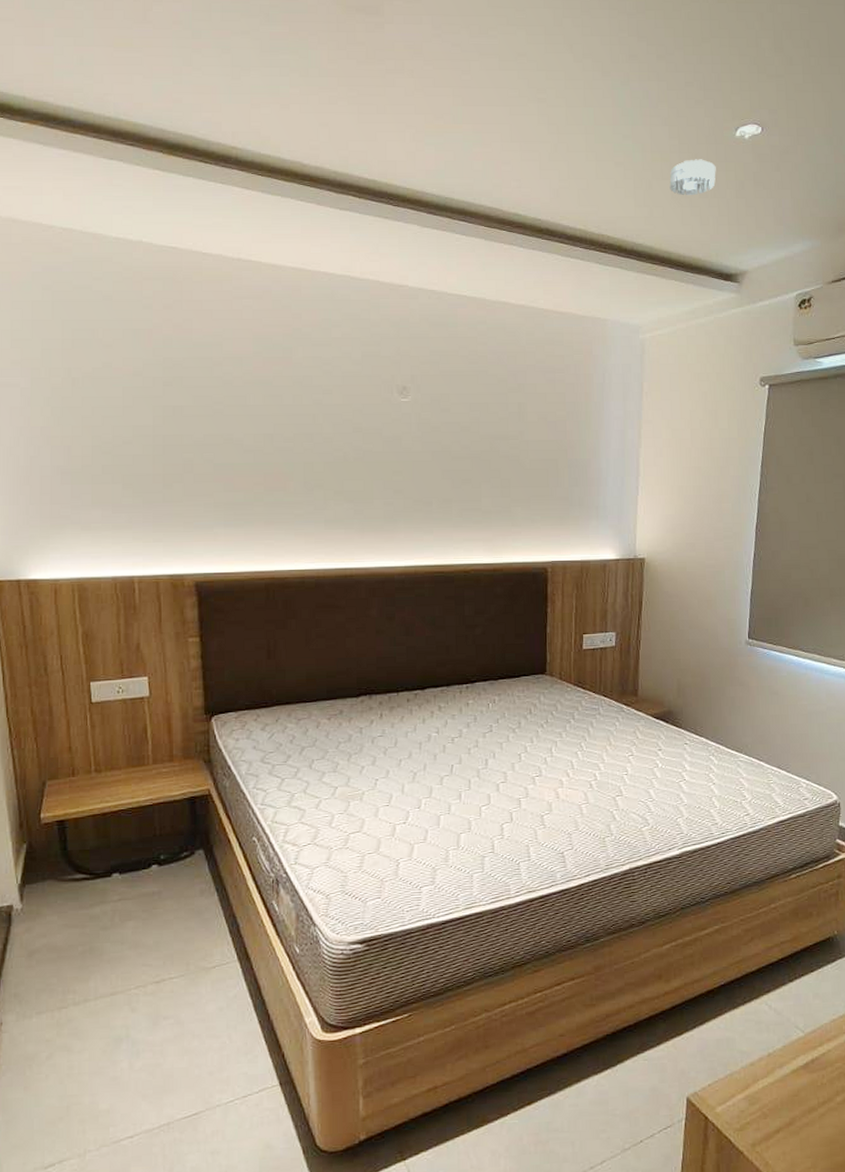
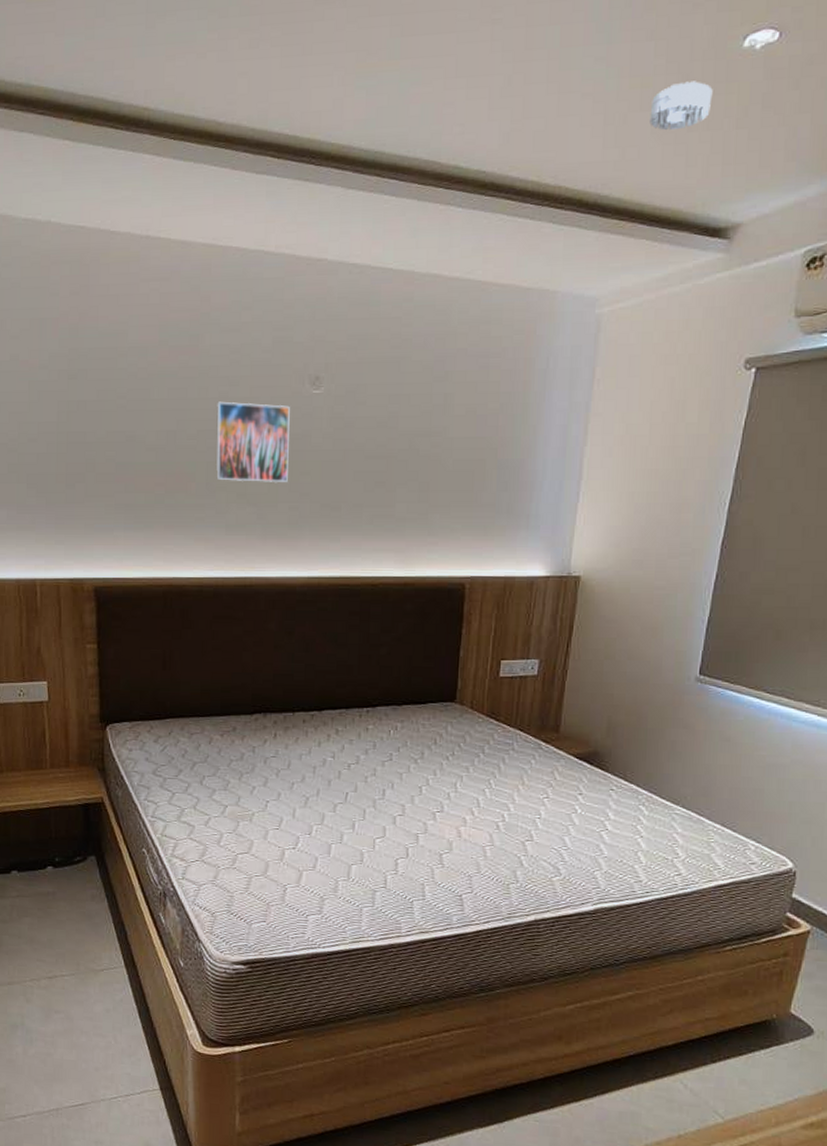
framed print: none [312,408,382,482] -> present [215,401,290,483]

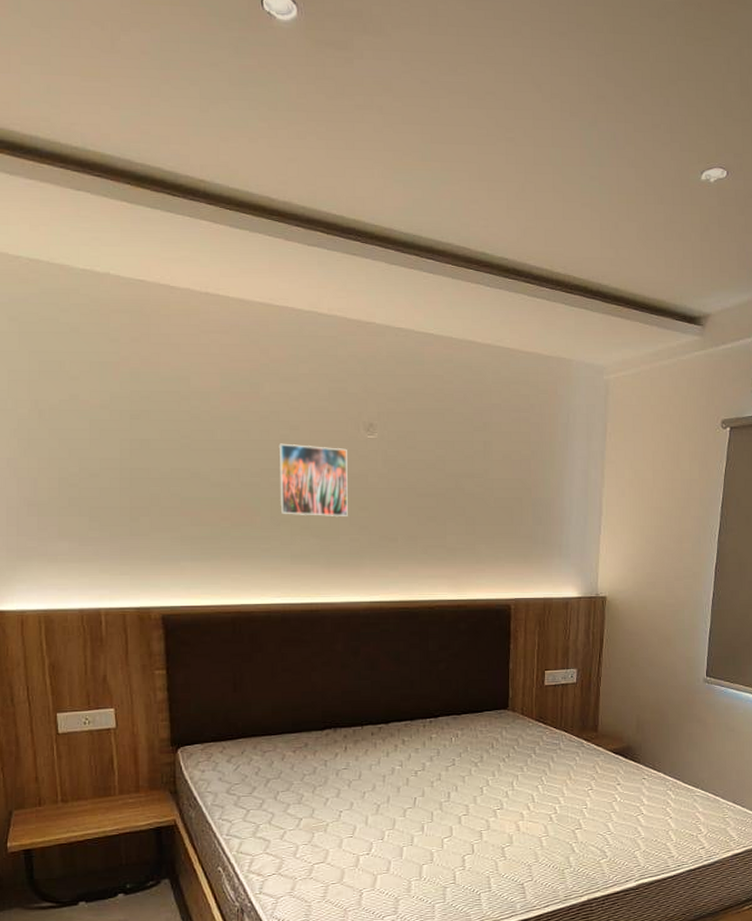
smoke detector: present [649,81,713,131] -> none [635,201,682,238]

